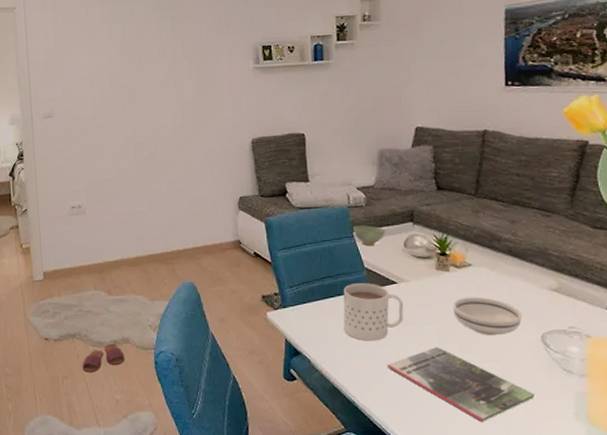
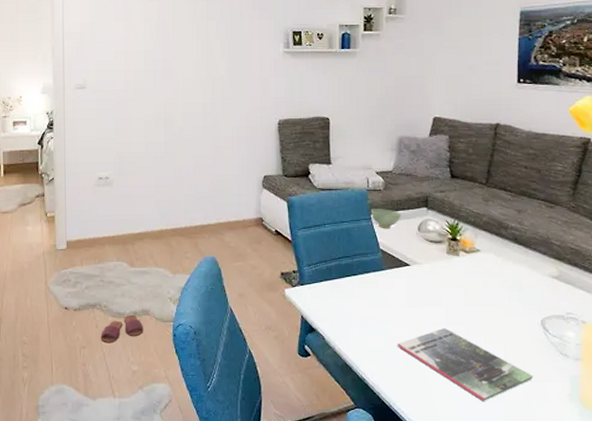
mug: present [343,282,404,341] -> none [358,263,415,321]
bowl: present [453,296,523,336] -> none [461,281,525,319]

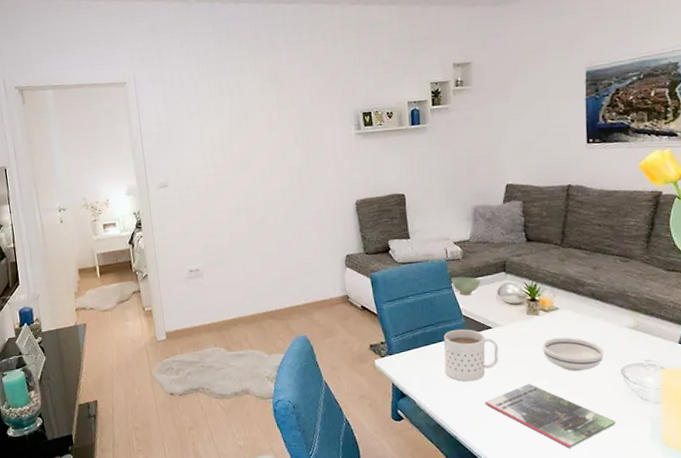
slippers: present [101,315,144,342] -> none [206,396,246,422]
mug: none [358,263,415,321] -> present [443,329,499,382]
bowl: none [461,281,525,319] -> present [542,337,605,372]

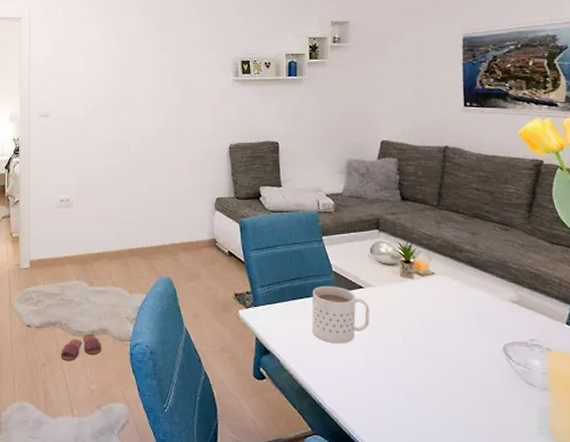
slippers: none [206,396,246,422] -> present [61,334,102,360]
bowl: present [451,276,481,295] -> none [322,231,353,250]
magazine: present [484,384,616,448] -> none [353,353,498,431]
bowl: present [542,337,605,372] -> none [417,305,485,345]

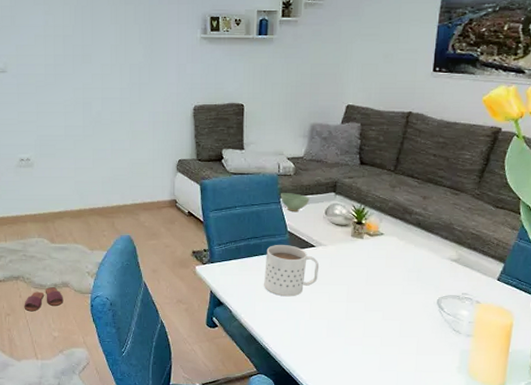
bowl: none [322,231,353,250] -> present [281,193,310,211]

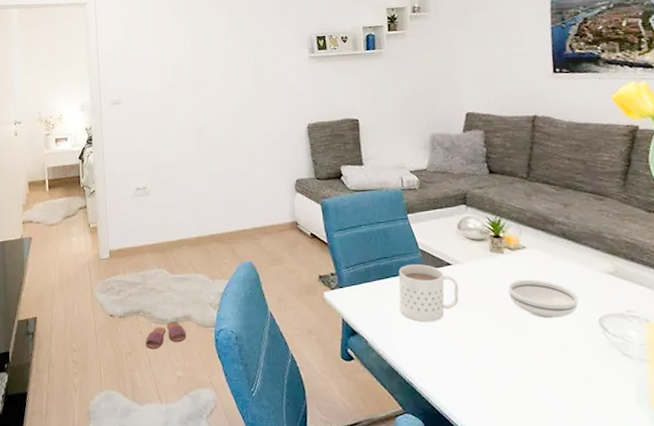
bowl: present [281,193,310,211] -> none [407,208,439,228]
bowl: none [363,262,424,298] -> present [508,279,579,319]

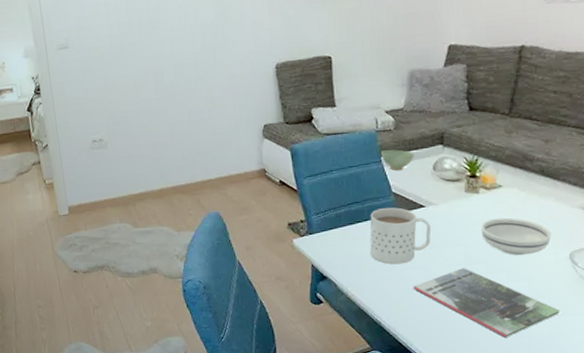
slippers: present [145,321,187,348] -> none [112,274,154,301]
bowl: none [407,208,439,228] -> present [381,149,415,170]
magazine: none [443,329,595,406] -> present [413,268,560,338]

